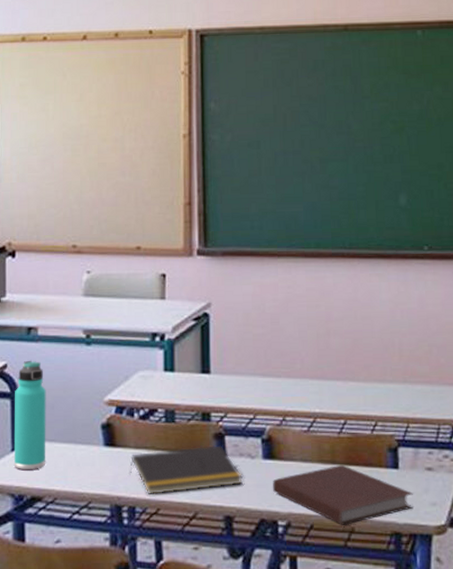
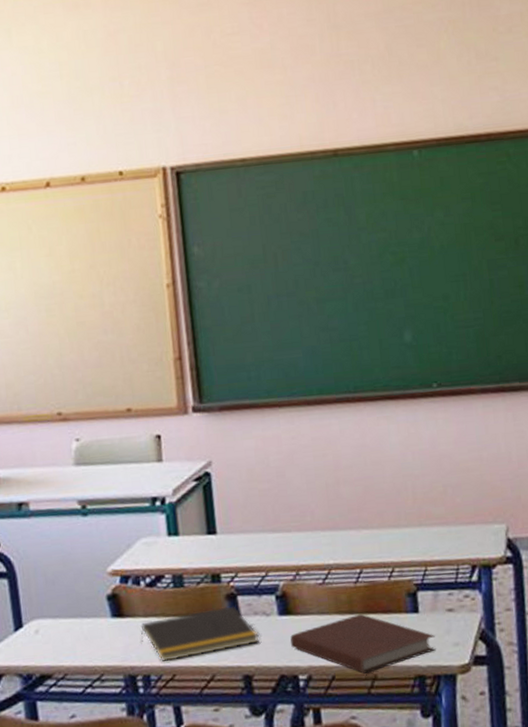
thermos bottle: present [13,360,46,469] -> none [11,536,52,649]

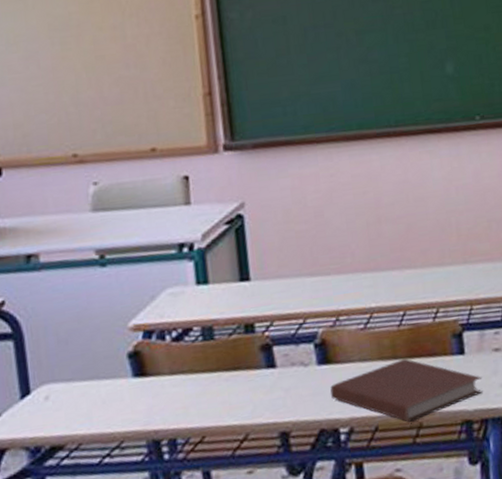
notepad: present [141,606,259,662] -> none [166,357,297,424]

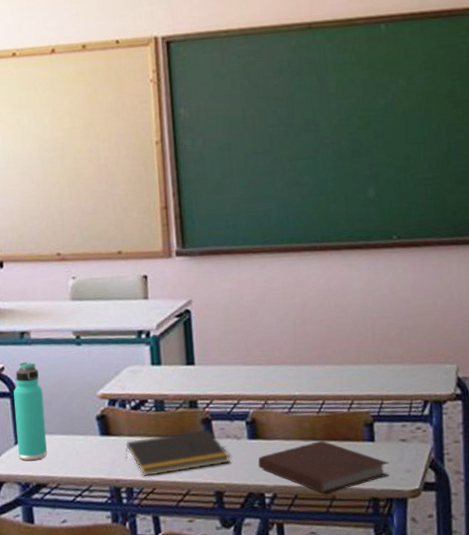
thermos bottle: none [18,292,65,418] -> present [13,362,48,460]
notepad: none [166,357,297,424] -> present [125,429,230,477]

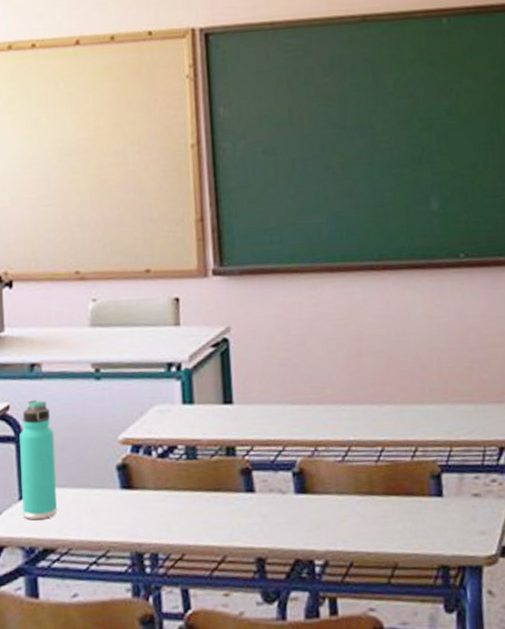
notepad: present [125,429,230,477] -> none [150,481,274,540]
notebook: present [258,440,390,494] -> none [307,495,461,561]

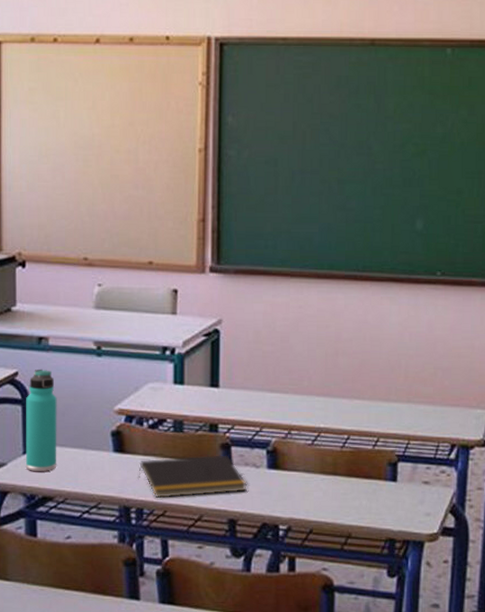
notepad: none [150,481,274,540] -> present [138,455,247,499]

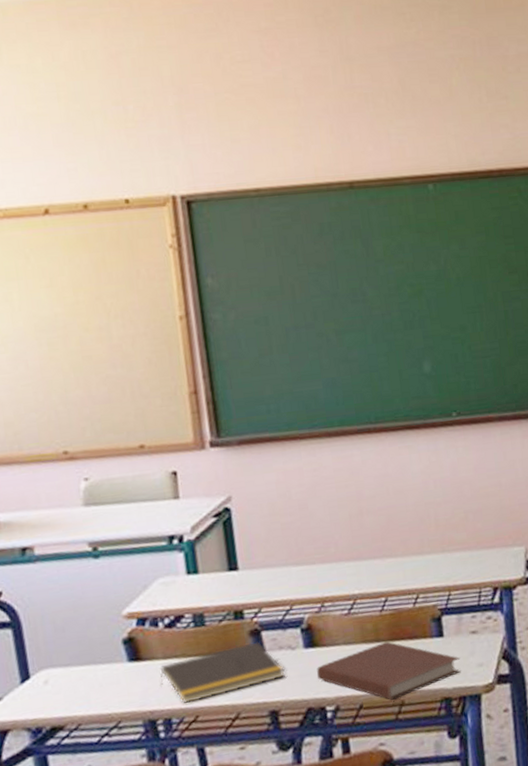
thermos bottle: present [25,369,57,471] -> none [16,583,64,701]
notebook: none [276,476,410,531] -> present [317,641,461,700]

